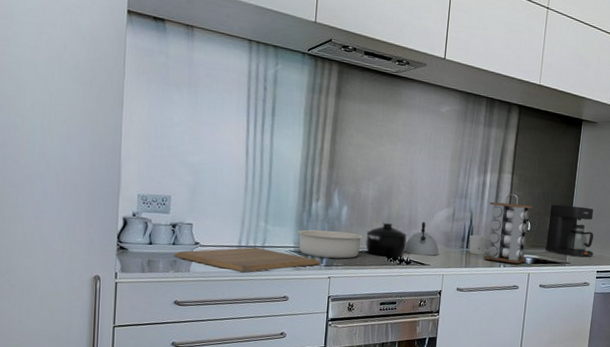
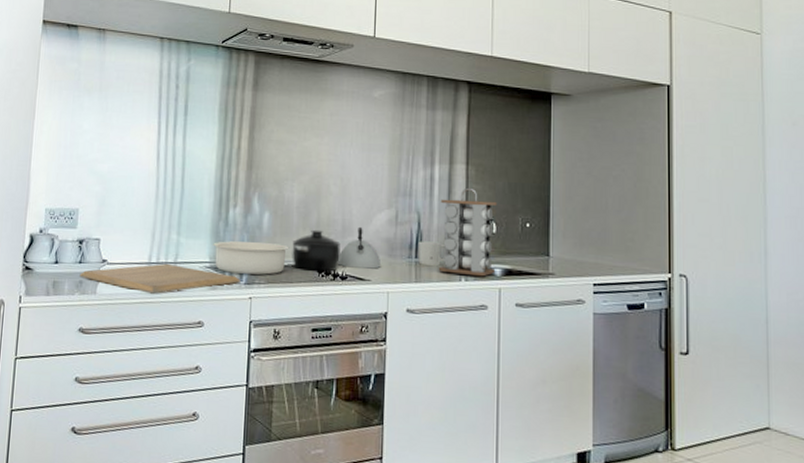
coffee maker: present [544,204,594,257] -> none [518,198,586,266]

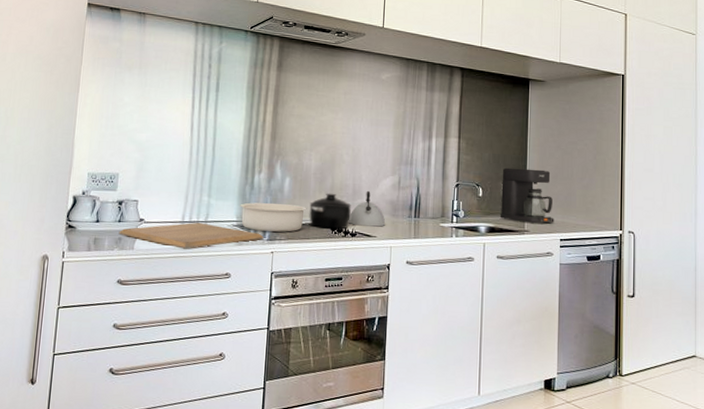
mug: present [418,241,446,267] -> none [417,203,440,225]
spice rack: present [438,187,497,277] -> none [433,158,483,234]
coffee maker: none [518,198,586,266] -> present [499,167,554,224]

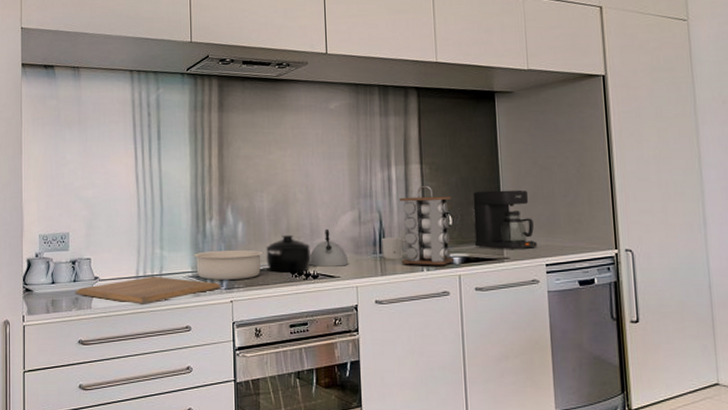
mug: none [417,203,440,225] -> present [382,237,407,260]
spice rack: none [433,158,483,234] -> present [399,185,455,266]

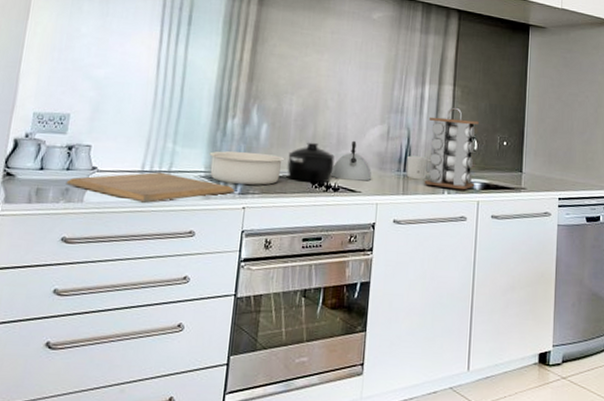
coffee maker: present [473,189,538,250] -> none [495,119,553,181]

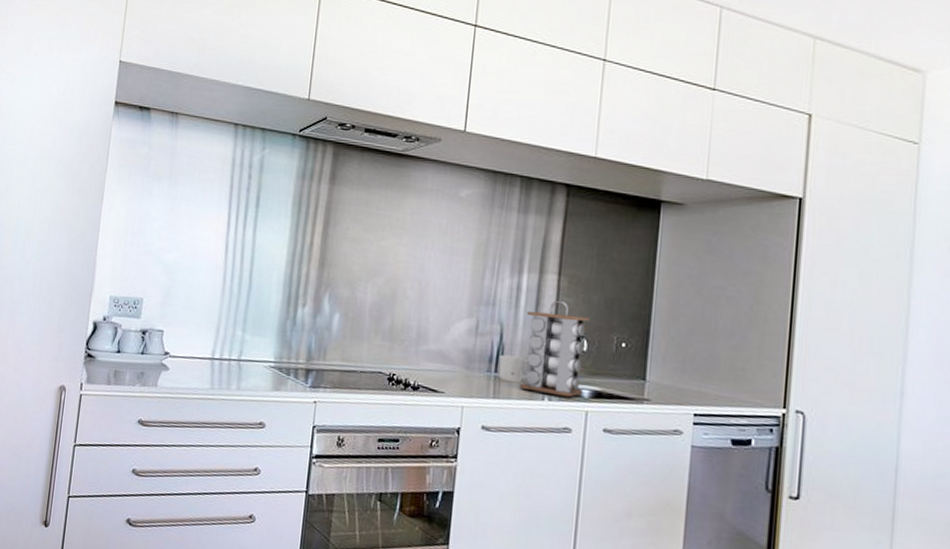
chopping board: present [66,172,235,203] -> none [141,360,306,391]
bowl: present [209,151,285,186] -> none [279,341,359,380]
saucepan: present [287,142,335,183] -> none [361,335,414,381]
kettle: present [331,140,372,181] -> none [410,335,457,381]

